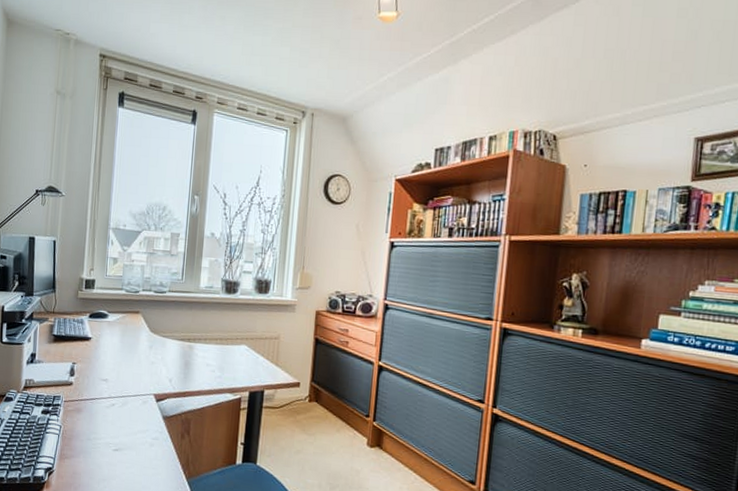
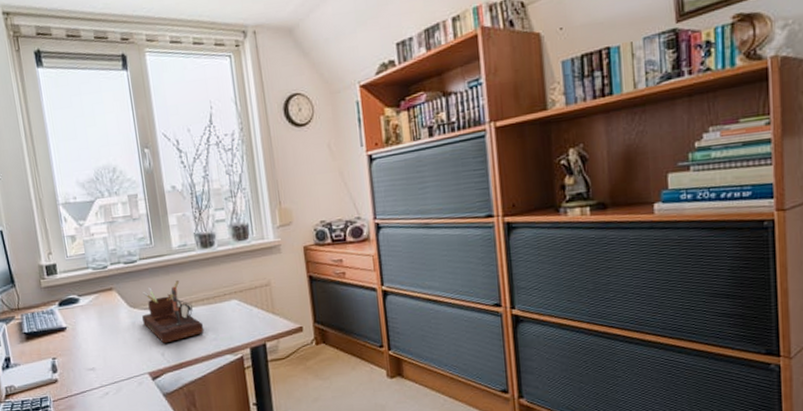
desk organizer: none [159,317,212,372] -> present [142,280,205,344]

